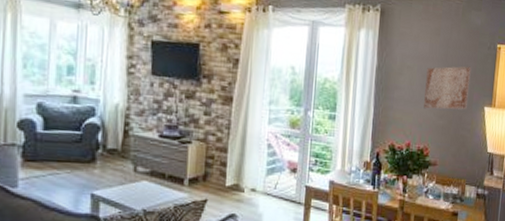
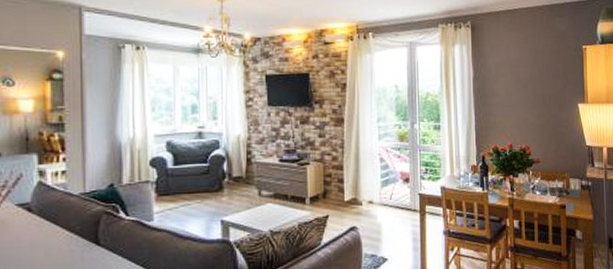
wall art: present [424,66,472,110] -> none [520,68,562,111]

